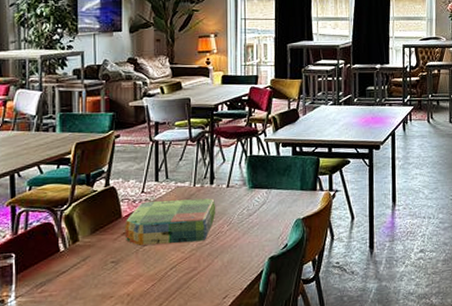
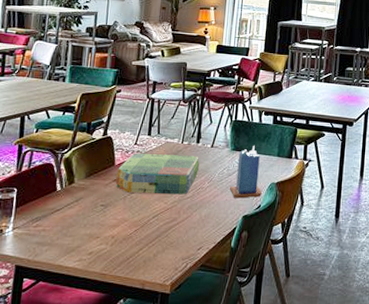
candle: none [252,181,287,240] -> present [230,146,262,199]

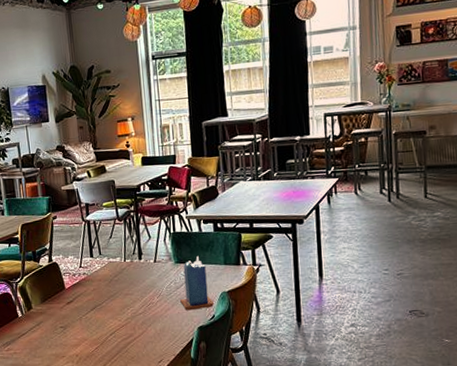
board game: present [115,153,200,195] -> none [68,272,146,314]

